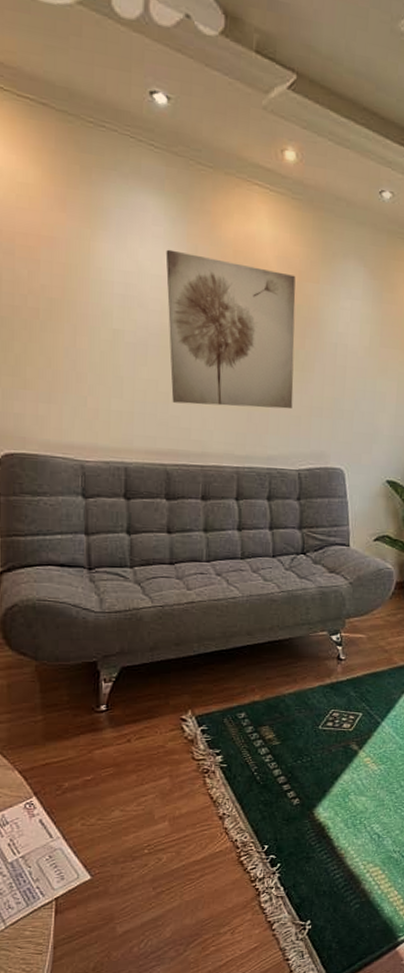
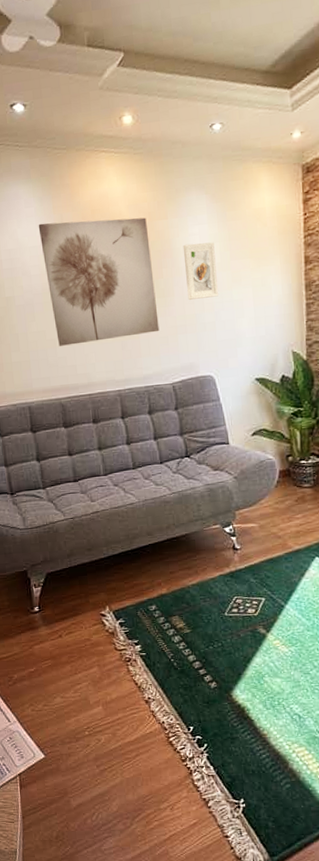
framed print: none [329,317,365,384] -> present [182,242,219,300]

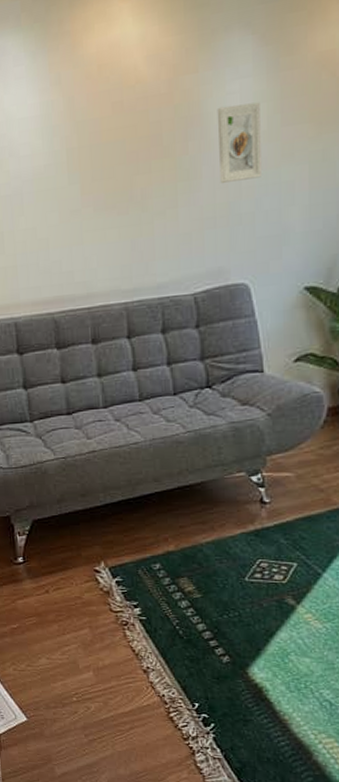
wall art: present [38,217,160,346] -> none [29,71,180,247]

